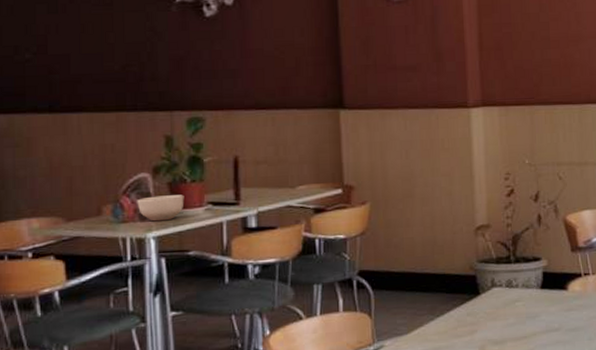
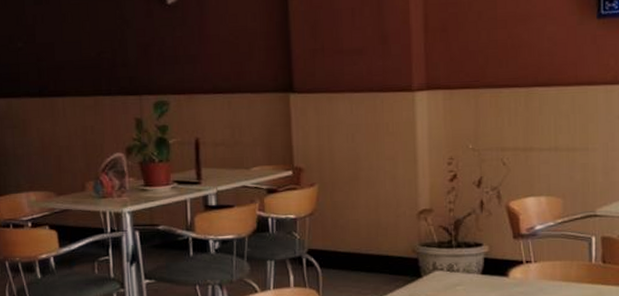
bowl: present [137,194,185,222] -> none [114,173,154,198]

